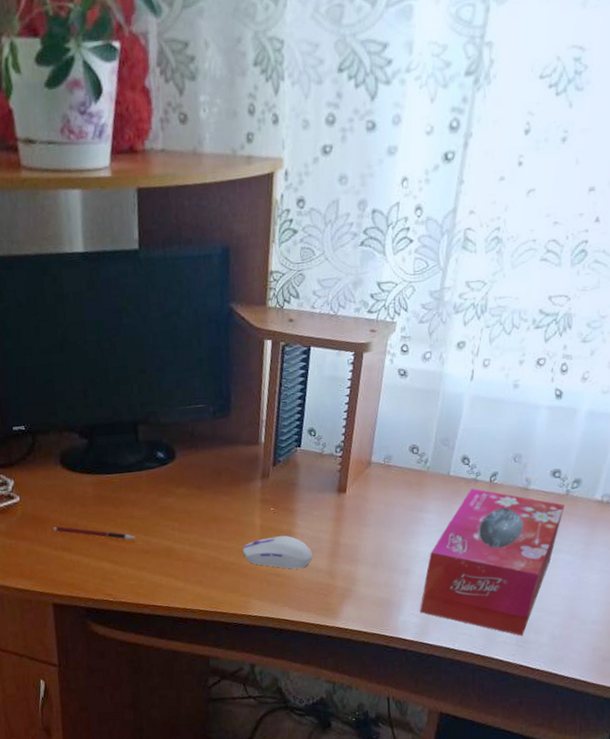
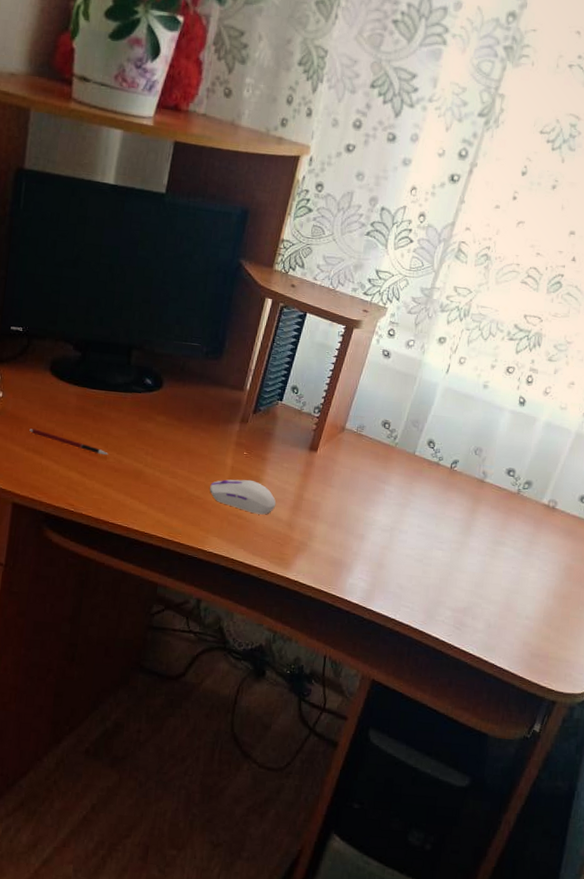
tissue box: present [419,488,564,636] -> none [368,471,514,618]

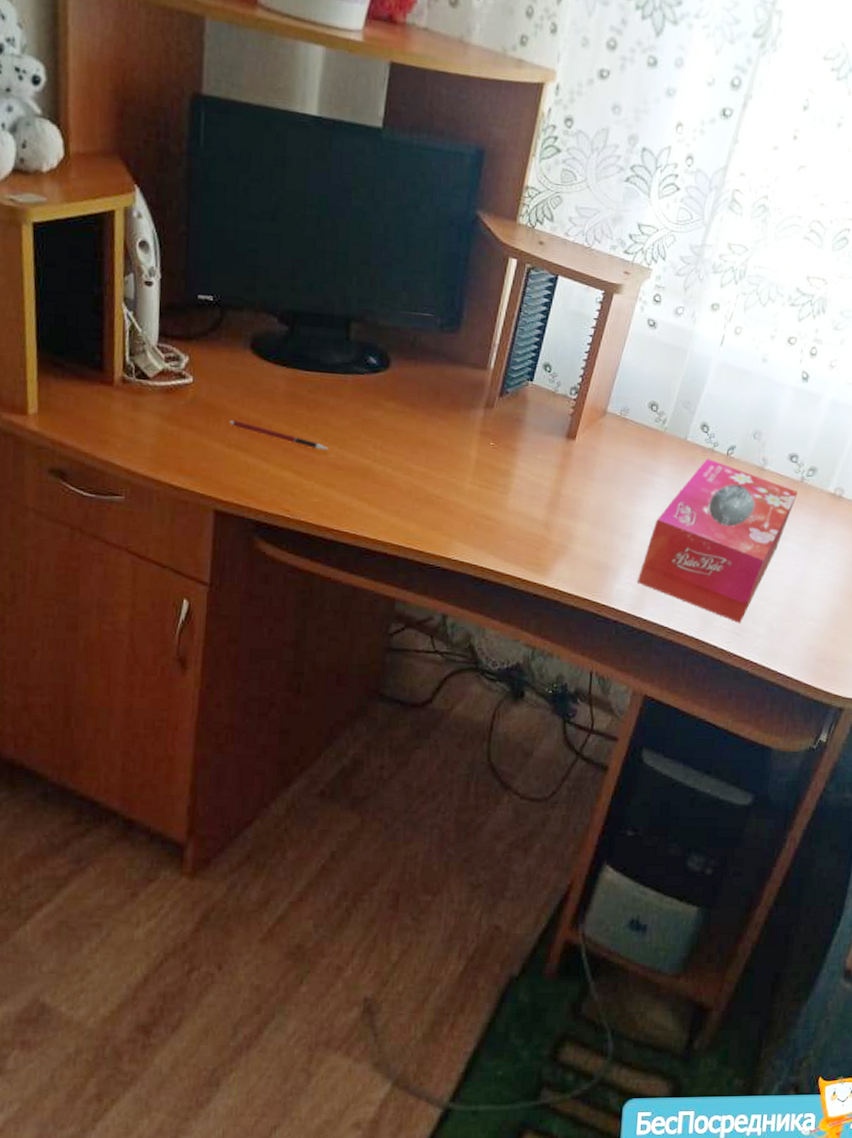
computer mouse: present [210,479,277,515] -> none [452,474,530,515]
tissue box: none [368,471,514,618] -> present [637,459,798,623]

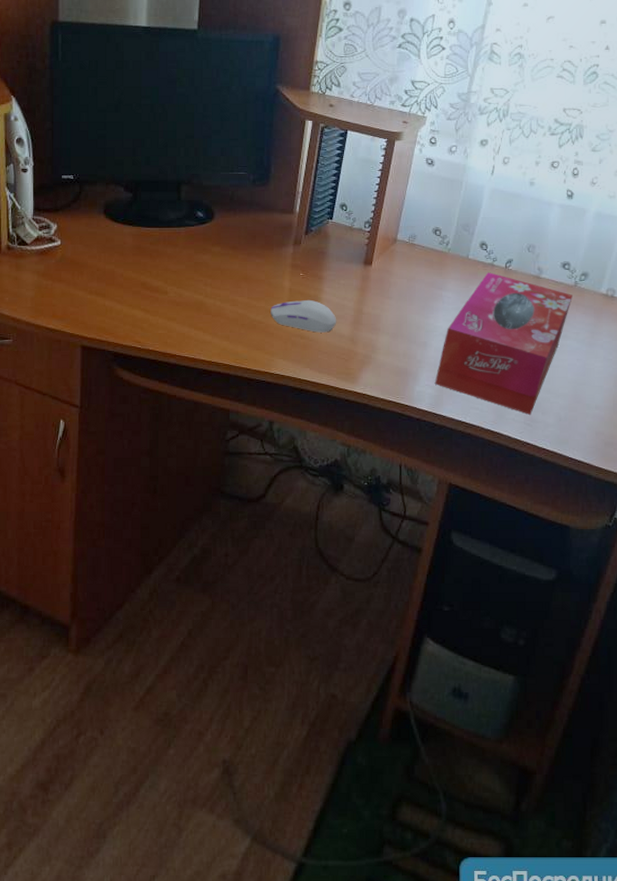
pen: present [229,420,328,451] -> none [90,272,169,291]
computer mouse: none [452,474,530,515] -> present [270,299,337,333]

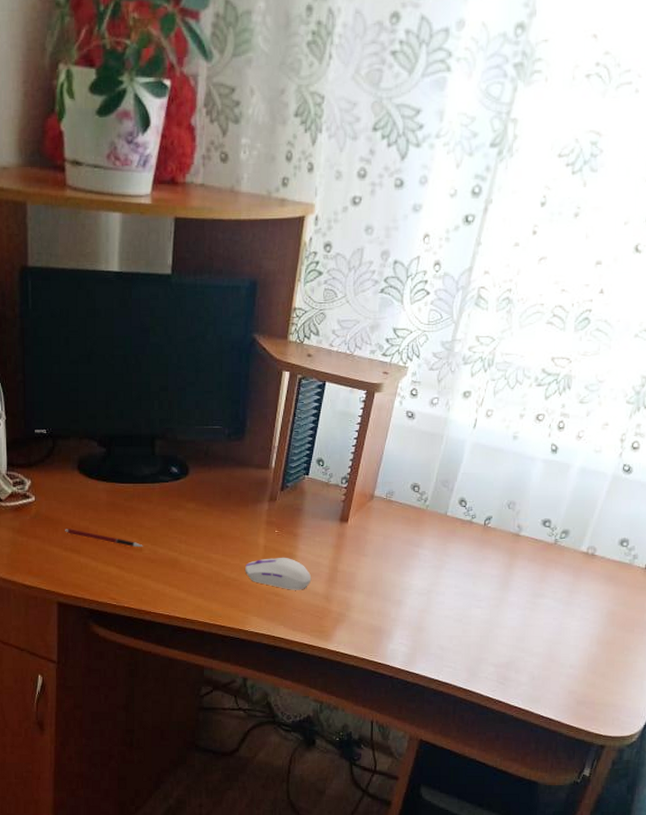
pen: none [90,272,169,291] -> present [65,529,143,548]
tissue box: present [434,272,573,415] -> none [408,530,552,673]

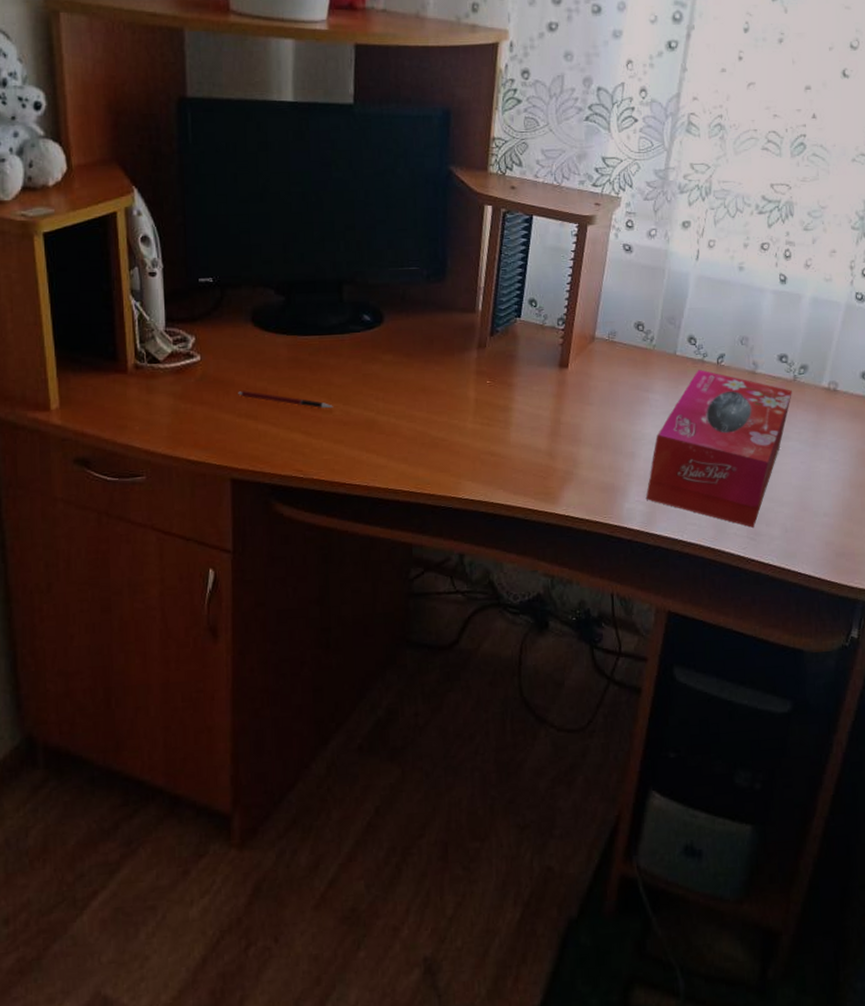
computer mouse: present [245,557,312,590] -> none [454,410,532,448]
tissue box: none [408,530,552,673] -> present [645,370,792,528]

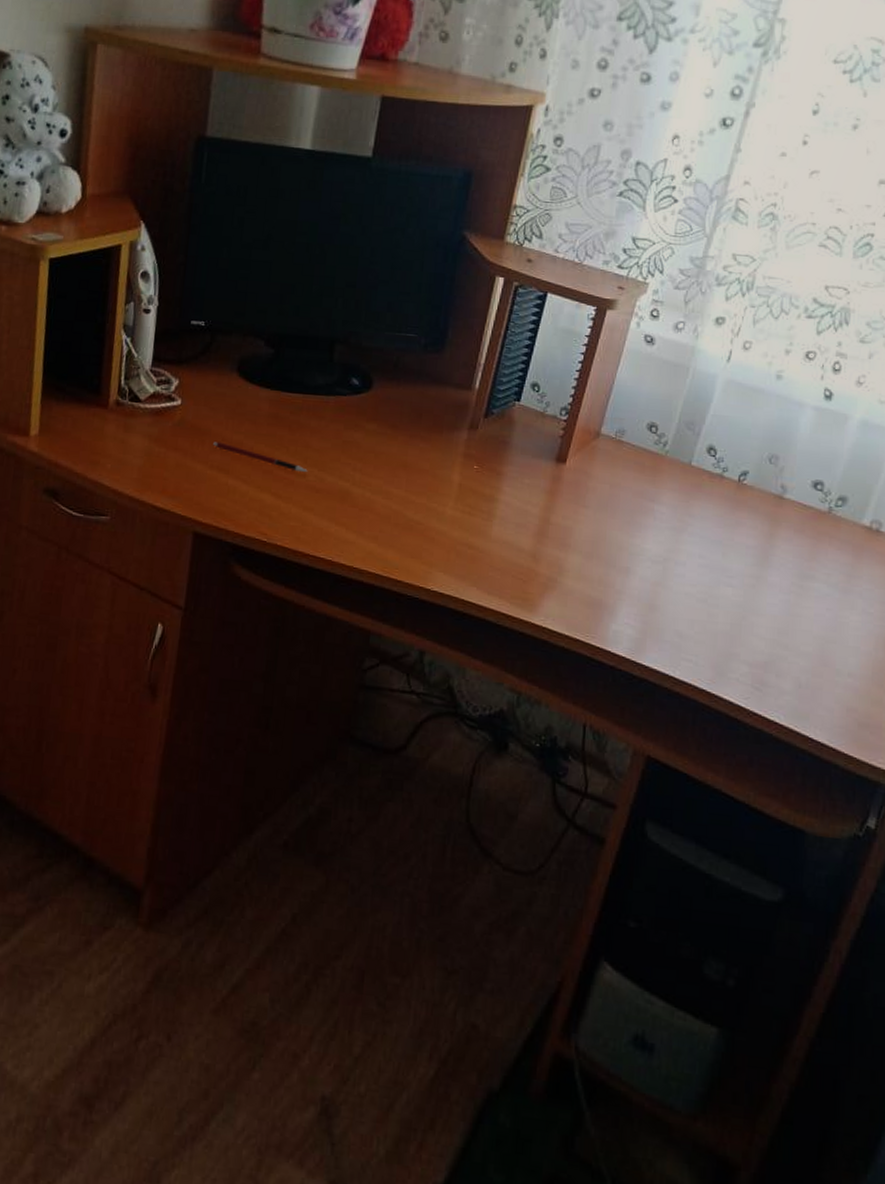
tissue box: present [645,370,792,528] -> none [636,485,825,676]

